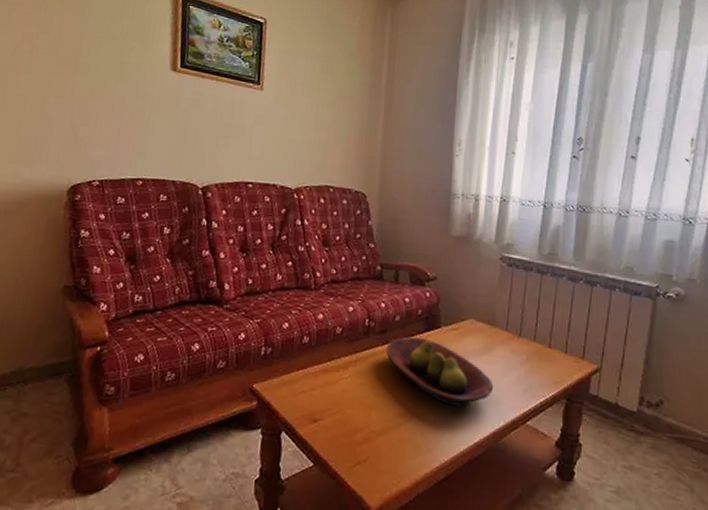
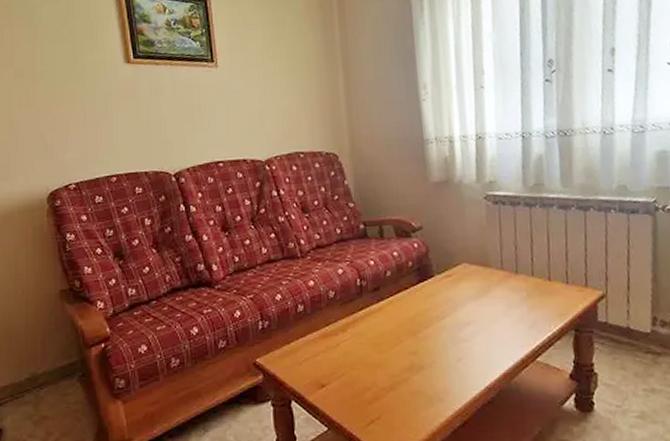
fruit bowl: present [385,336,494,407] -> none [381,289,498,353]

